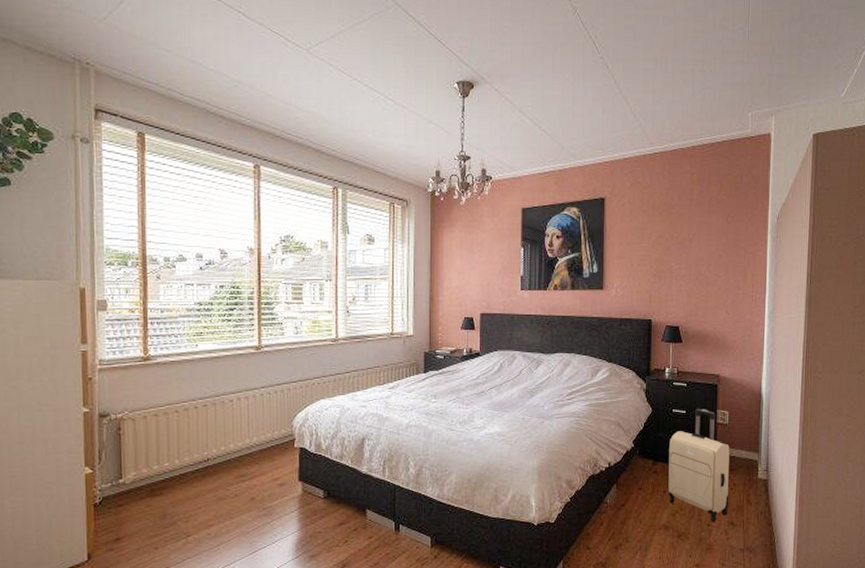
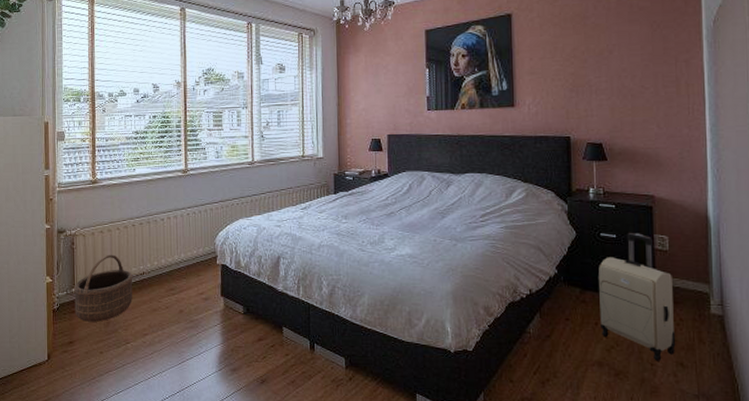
basket: none [121,440,195,515] -> present [74,254,133,322]

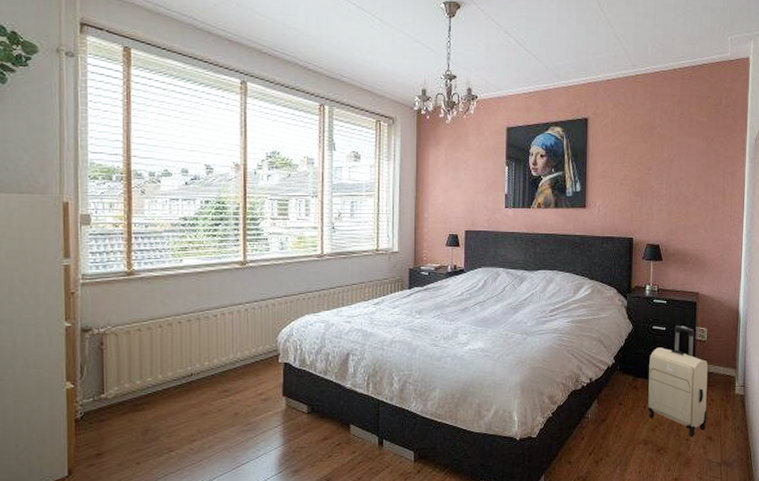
basket: present [74,254,133,322] -> none [103,355,178,431]

